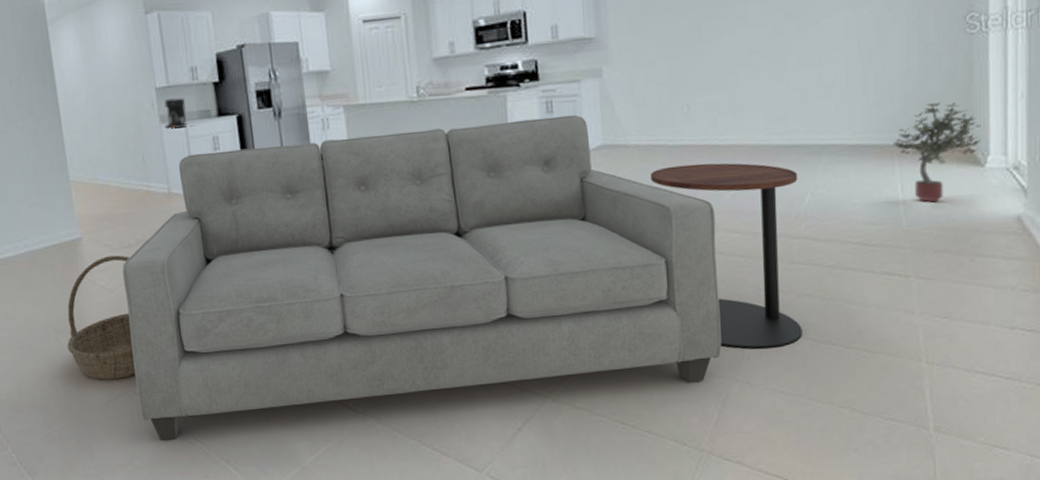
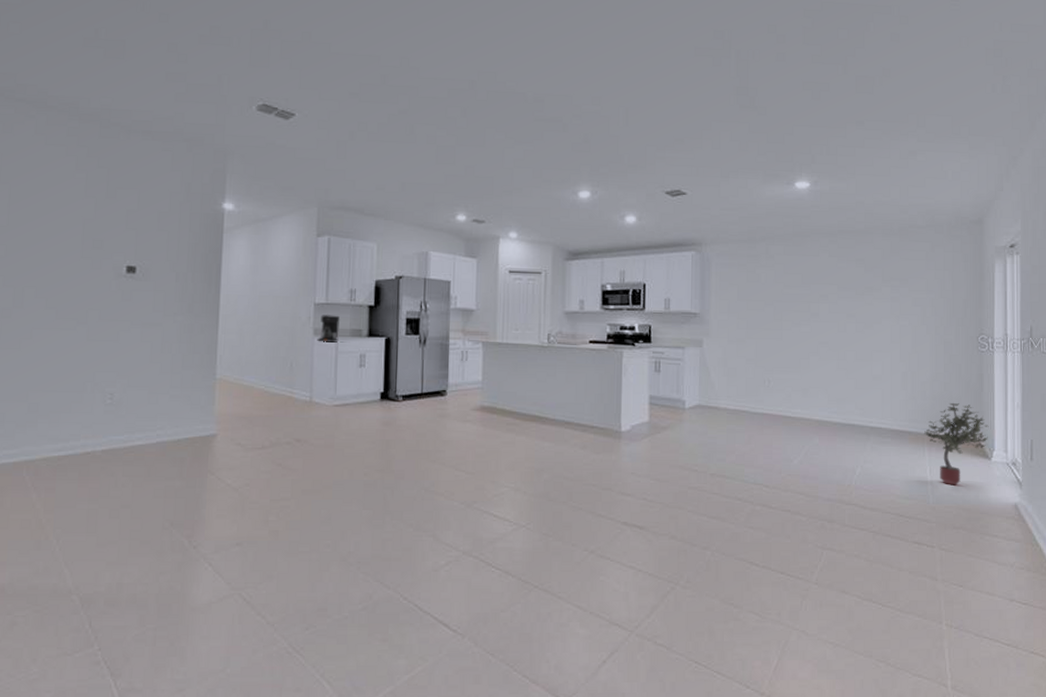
basket: present [67,255,136,380] -> none [180,455,261,580]
sofa: present [122,114,722,441] -> none [242,368,785,648]
side table: present [650,163,802,350] -> none [734,430,851,602]

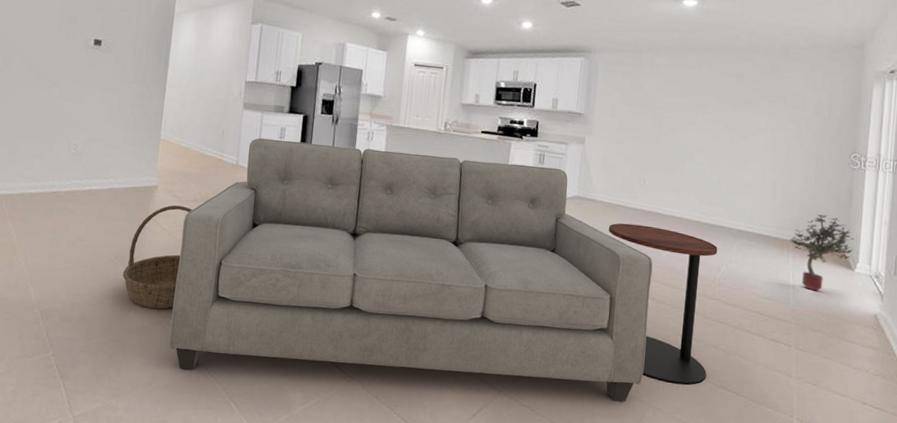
basket: none [180,455,261,580] -> present [122,205,193,310]
sofa: none [242,368,785,648] -> present [169,138,653,401]
coffee maker: present [317,315,340,343] -> none [246,91,266,116]
side table: none [734,430,851,602] -> present [608,223,718,386]

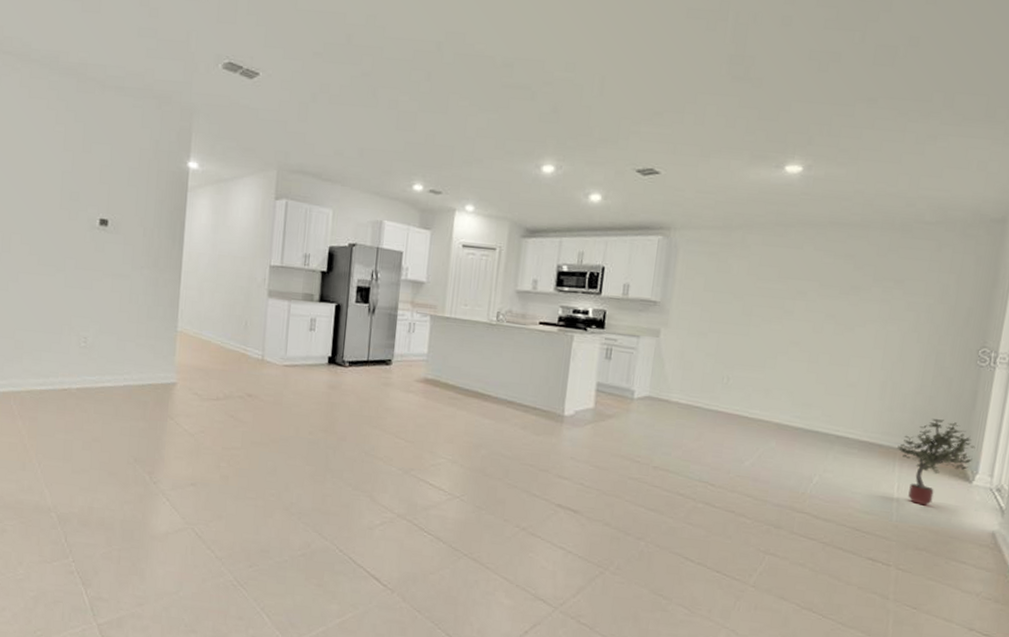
basket: present [122,205,193,310] -> none [142,404,215,516]
sofa: present [169,138,653,401] -> none [194,329,734,622]
side table: present [608,223,718,386] -> none [683,427,811,606]

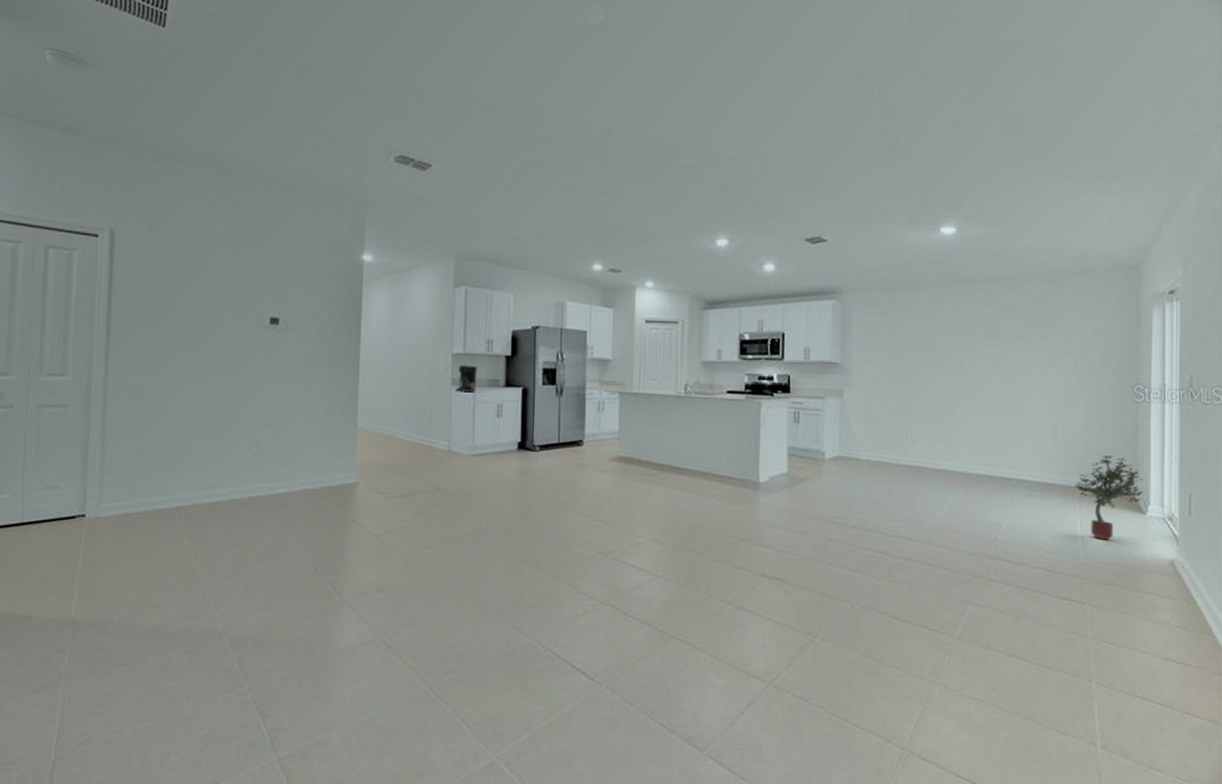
coffee maker: none [271,277,293,305] -> present [455,365,477,393]

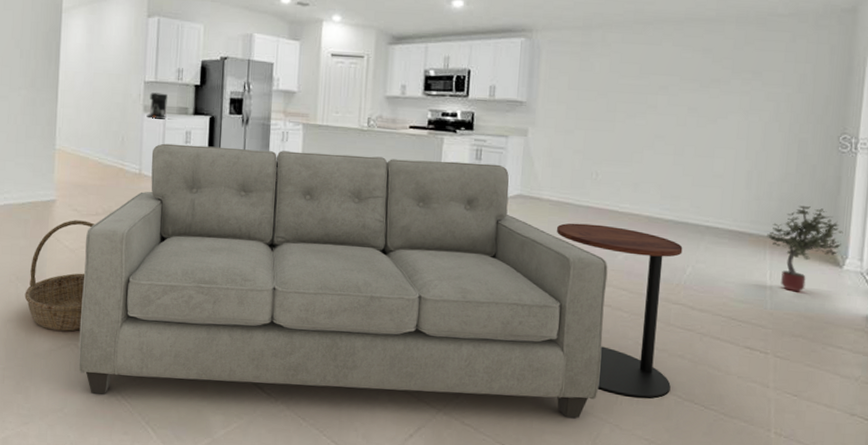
basket: none [324,503,402,625] -> present [24,220,95,332]
sofa: none [384,418,928,692] -> present [78,143,608,418]
side table: none [876,482,998,657] -> present [556,223,683,399]

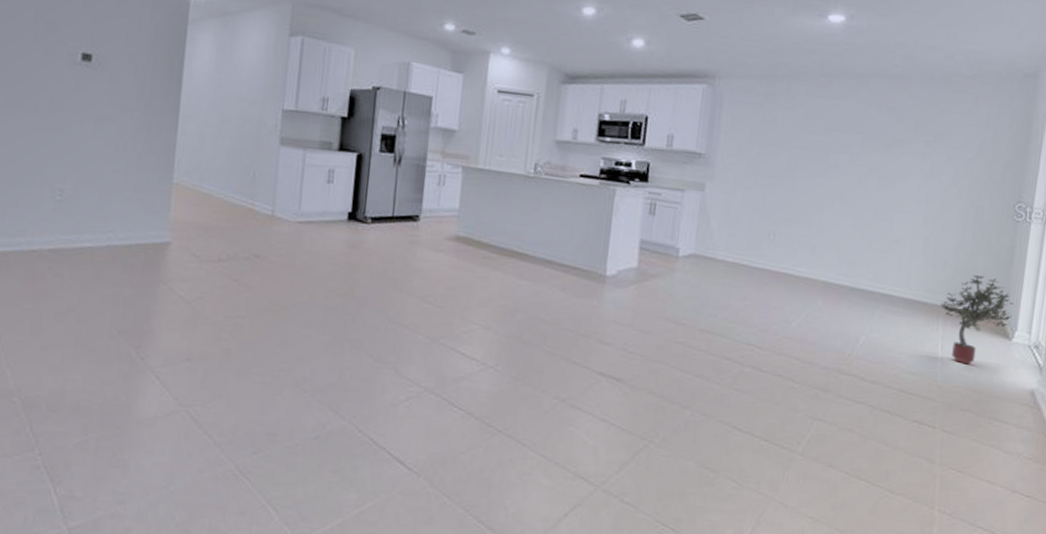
basket: present [24,220,95,332] -> none [127,266,217,396]
sofa: present [78,143,608,418] -> none [189,181,781,495]
coffee maker: present [146,92,168,119] -> none [283,123,309,154]
side table: present [556,223,683,399] -> none [729,286,857,475]

